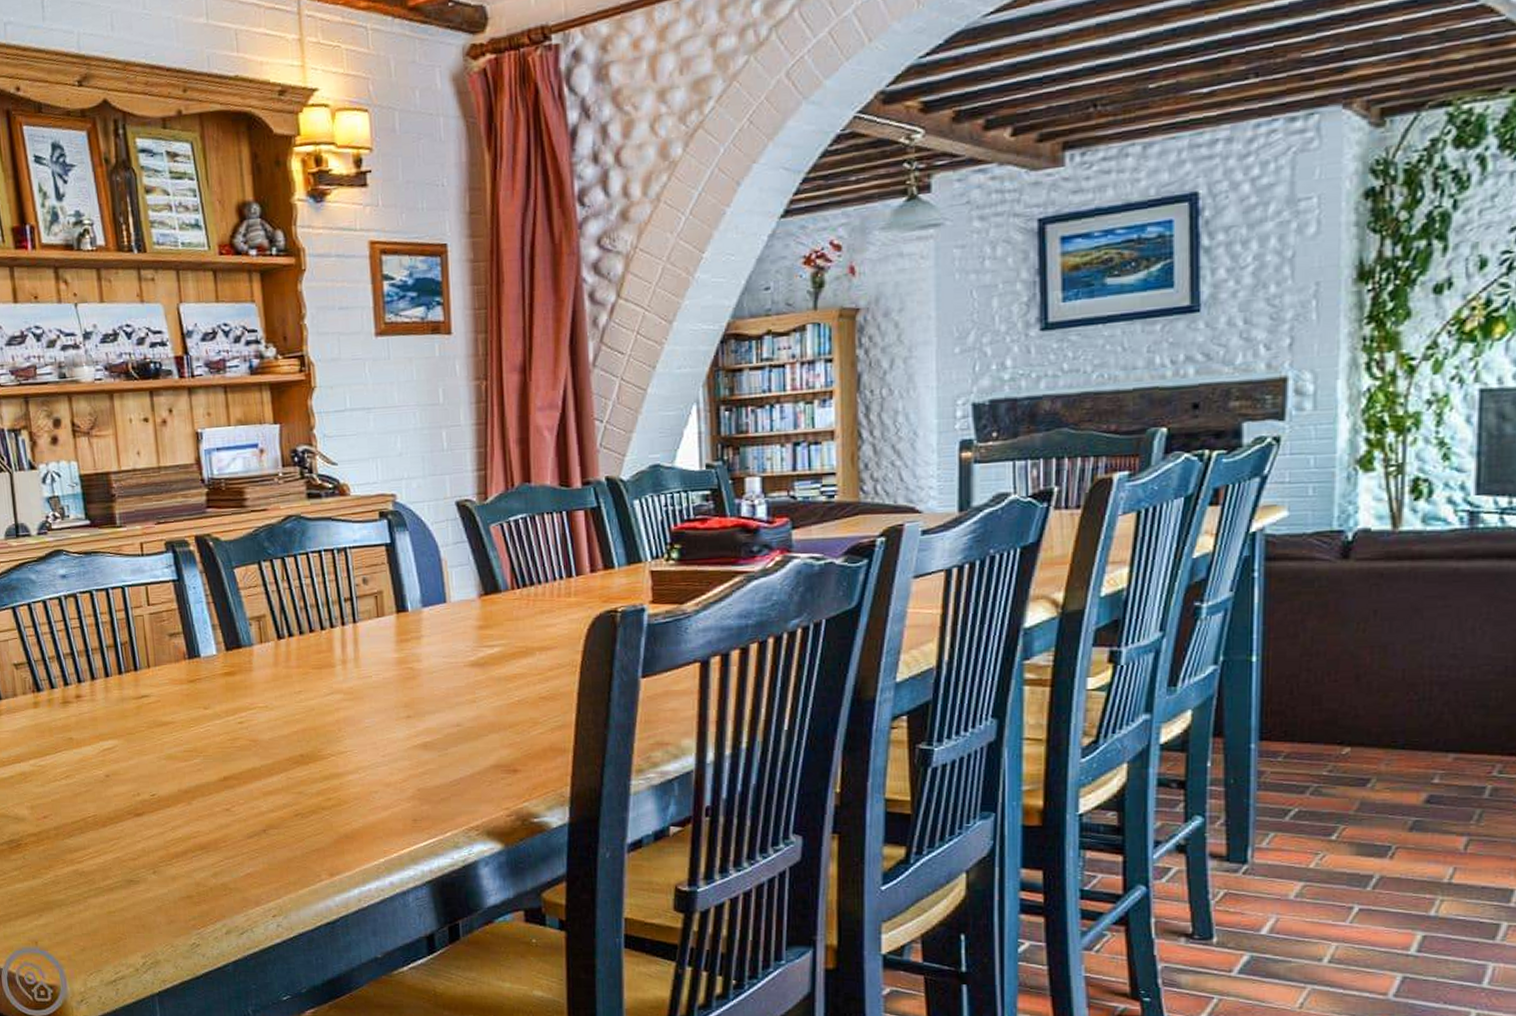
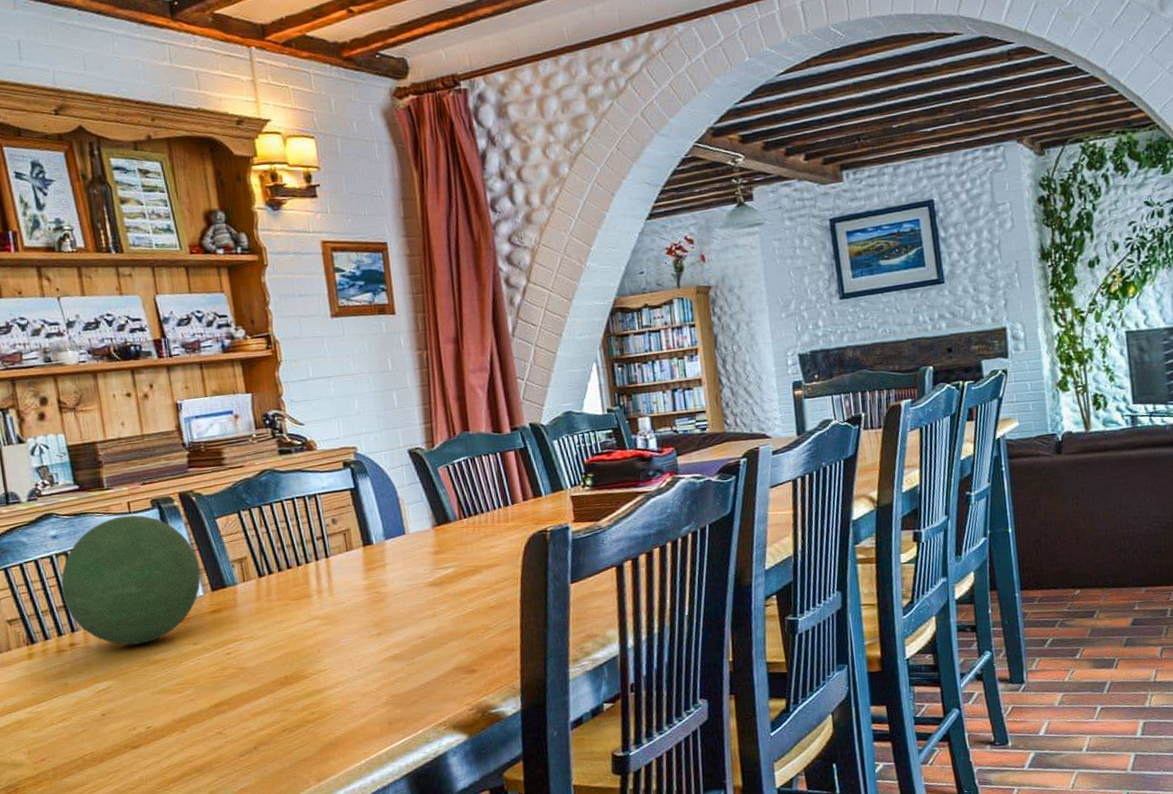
decorative orb: none [69,557,215,703] -> present [61,515,201,645]

